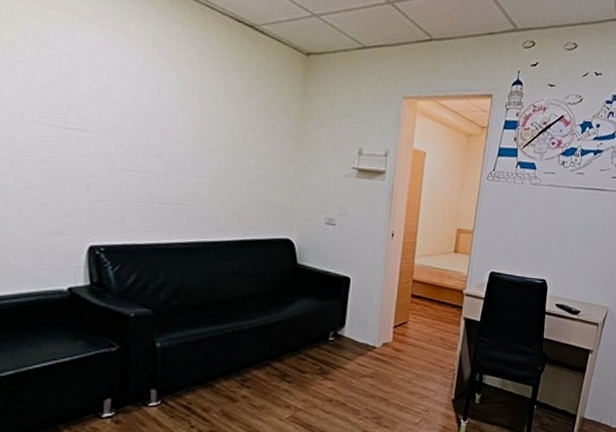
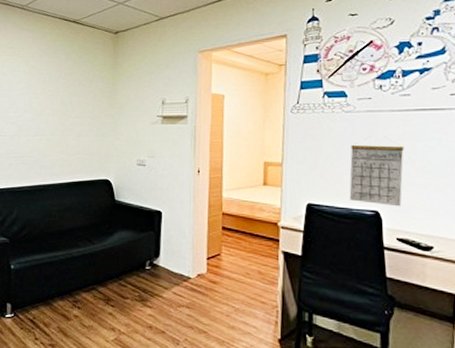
calendar: none [525,212,573,277] -> present [349,139,404,207]

